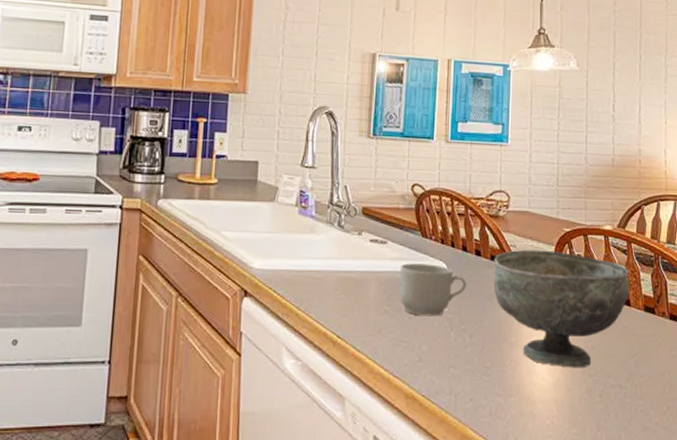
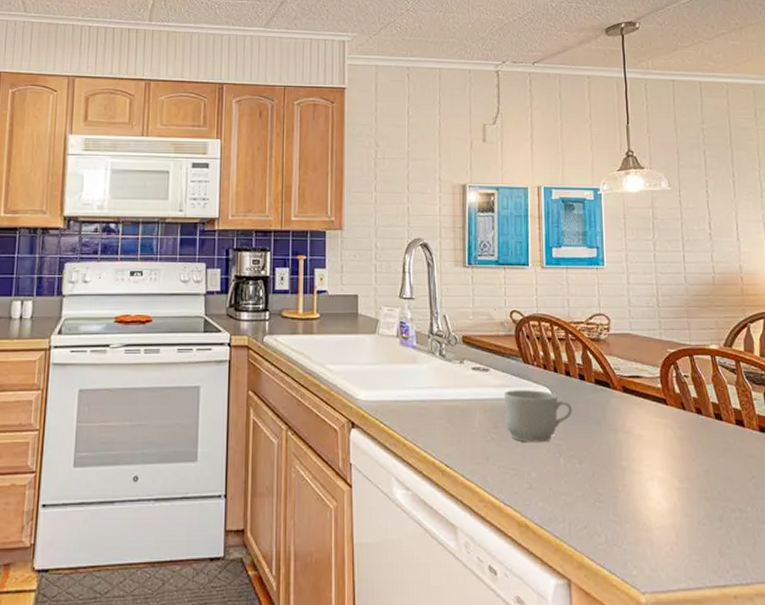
bowl: present [493,249,630,368] -> none [599,372,743,493]

